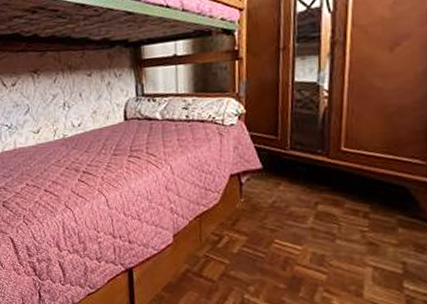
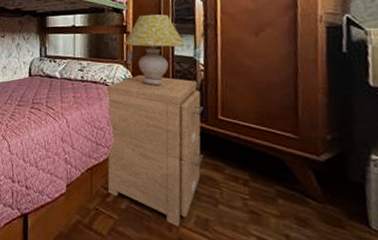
side table: none [216,108,325,265] -> present [107,75,204,226]
table lamp: none [235,32,309,119] -> present [123,14,186,85]

